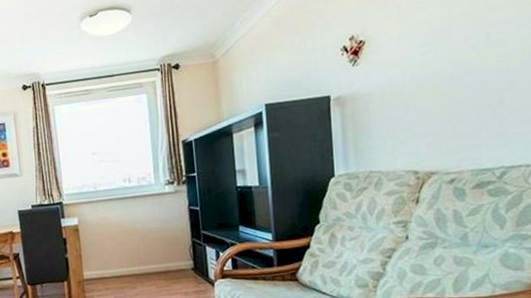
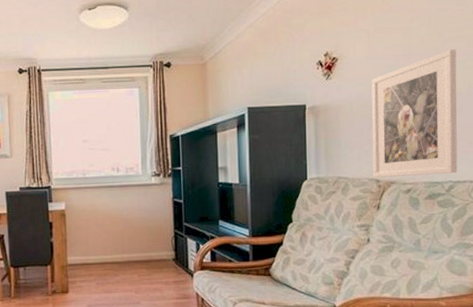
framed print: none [405,17,511,169] -> present [372,49,458,177]

